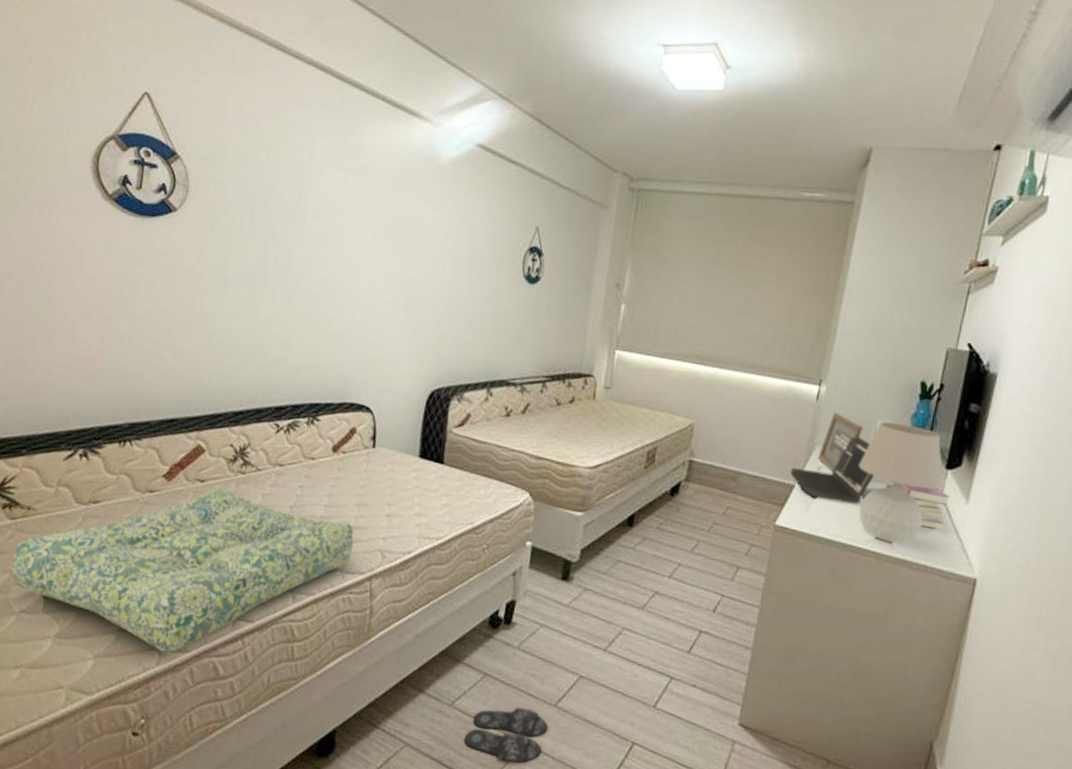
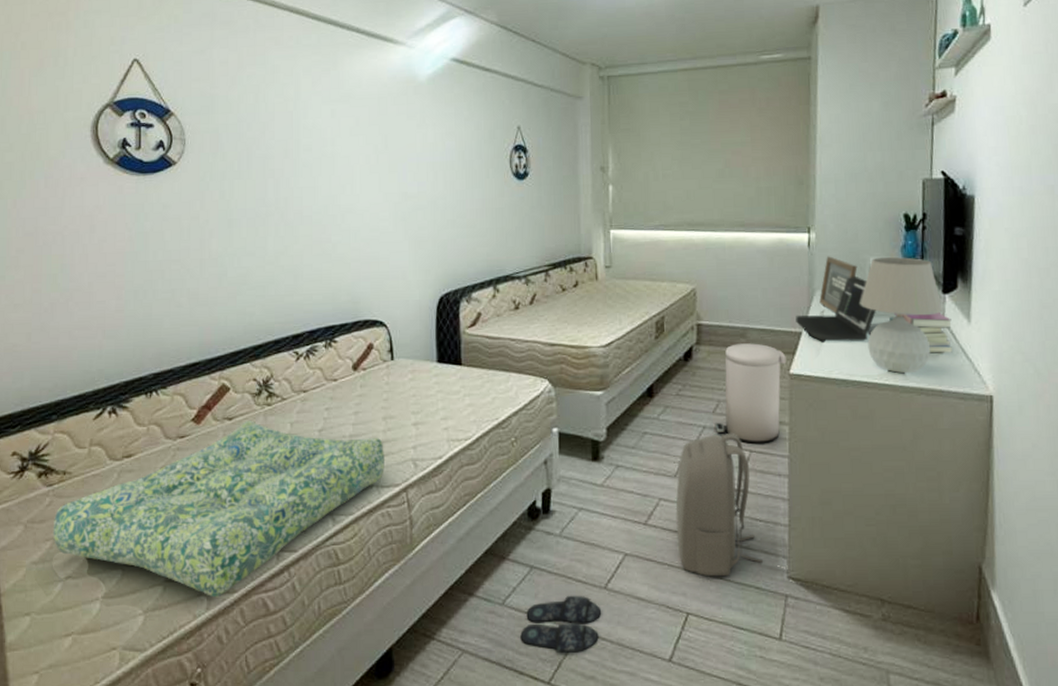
backpack: none [634,573,719,714] -> present [675,433,763,577]
pedal bin: none [690,486,775,591] -> present [714,343,786,445]

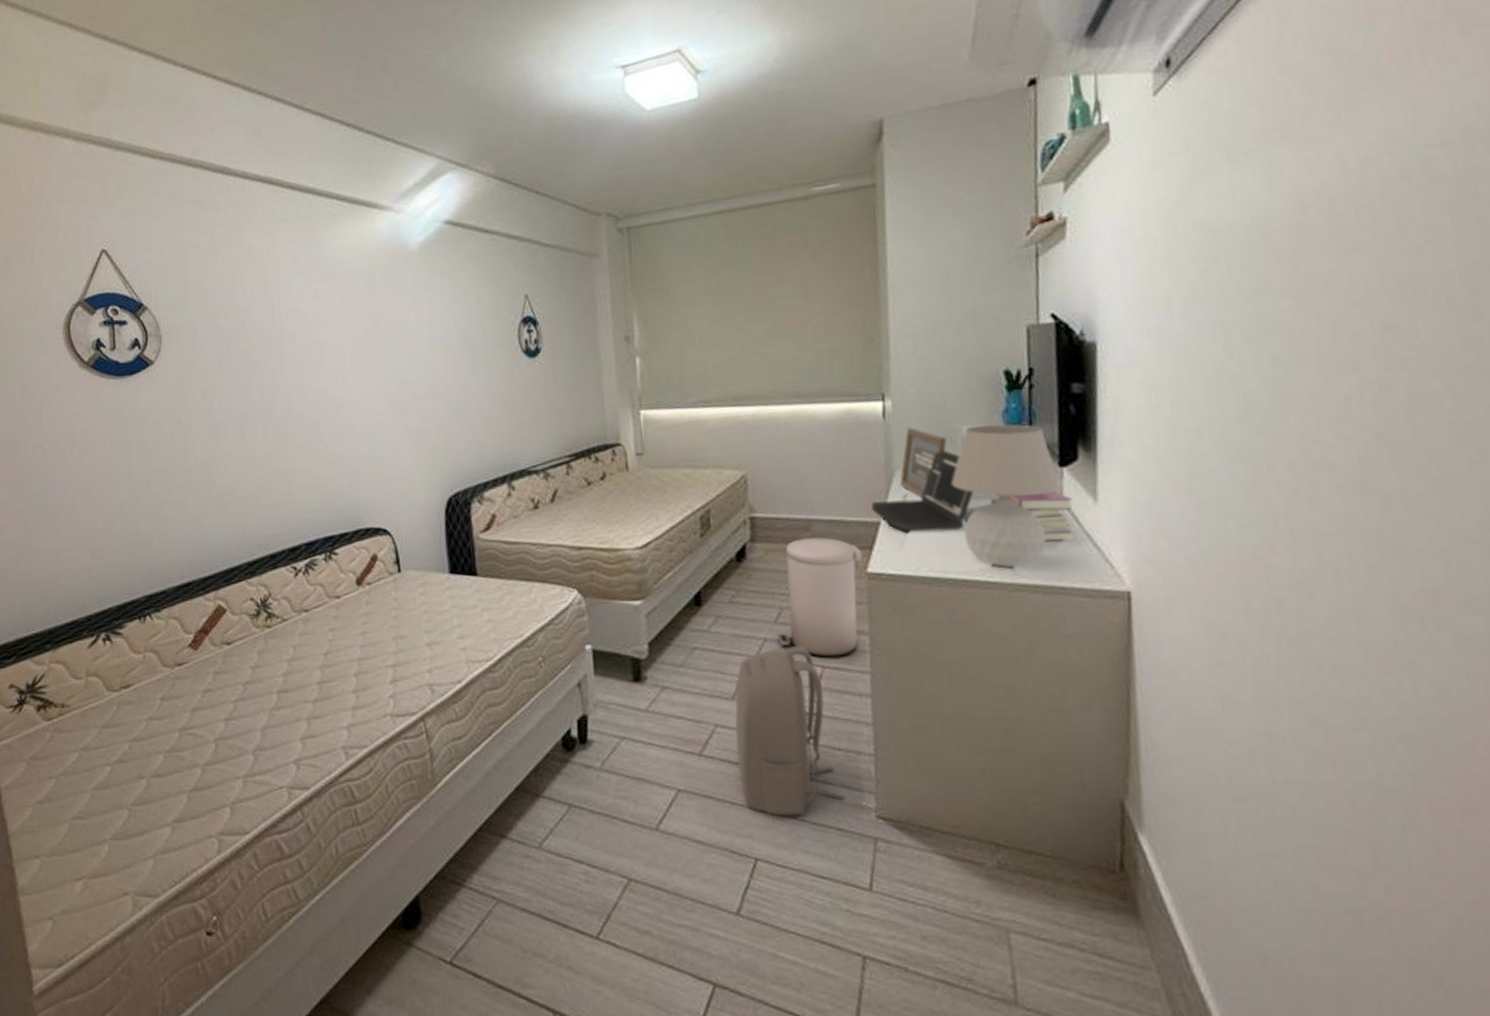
seat cushion: present [52,420,385,598] -> none [55,644,398,840]
slippers: present [520,595,601,653] -> none [561,837,653,903]

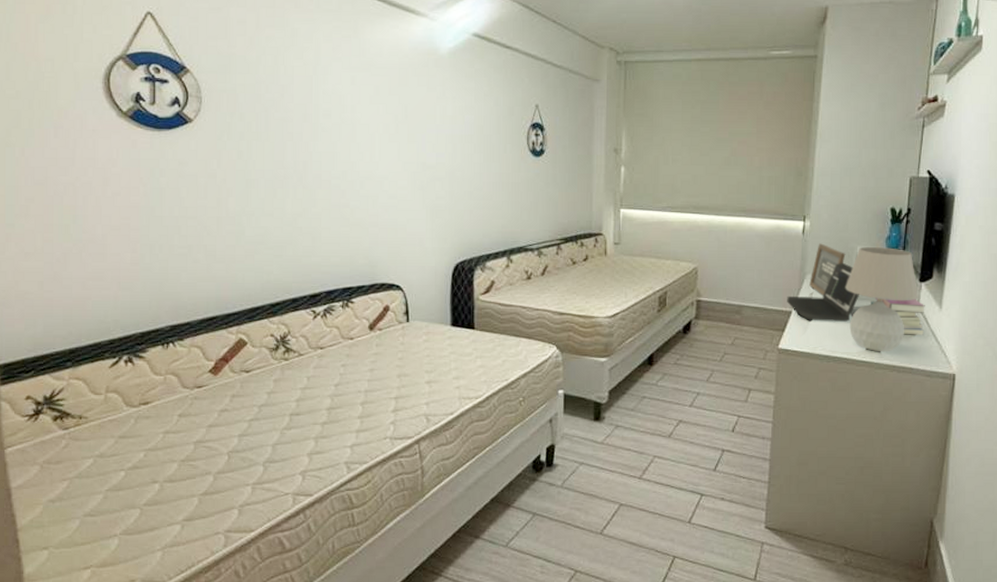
backpack: present [734,646,844,817] -> none [668,400,743,526]
pedal bin: present [777,537,863,659] -> none [708,319,776,411]

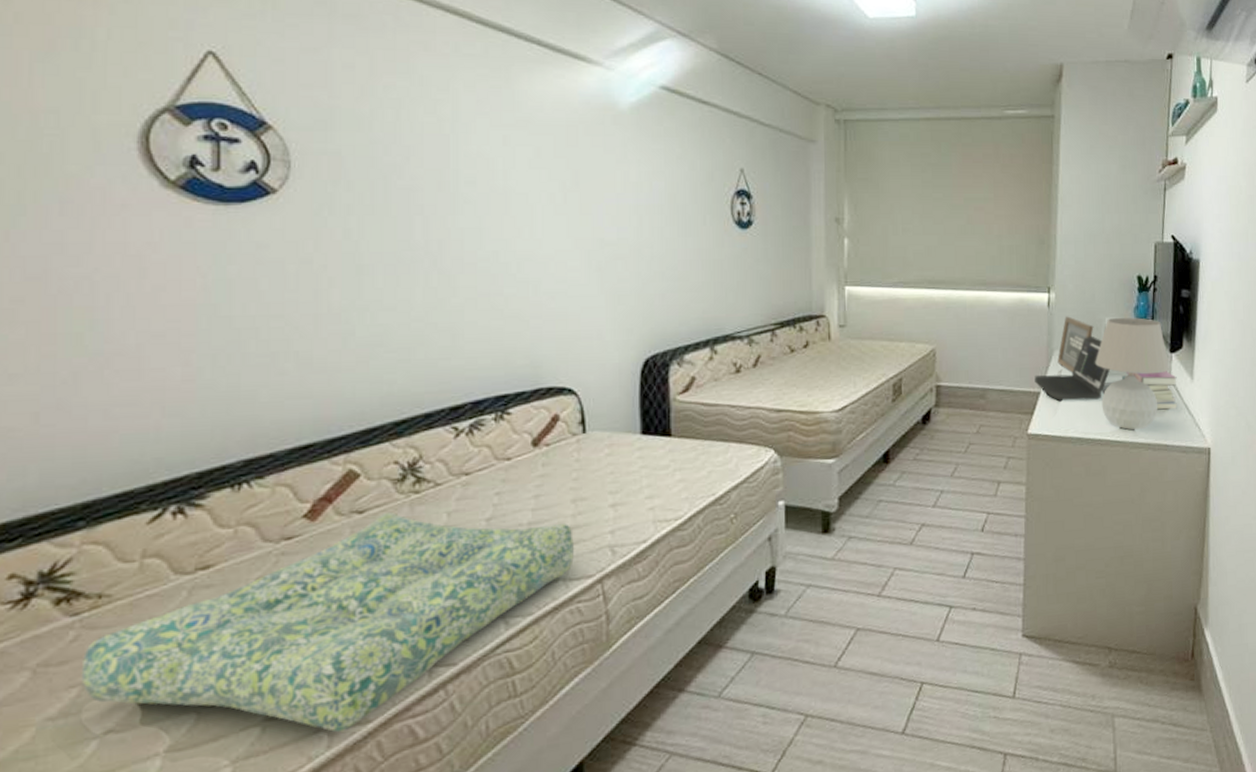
seat cushion: none [69,373,398,536] -> present [81,511,574,733]

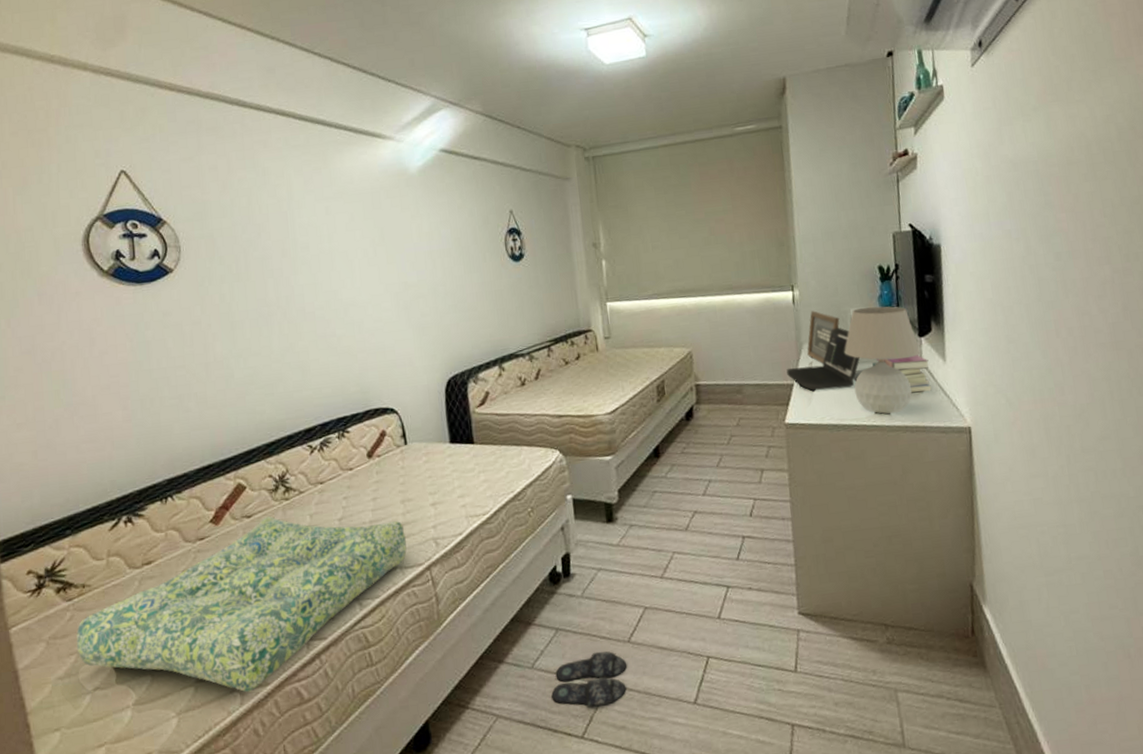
slippers: none [739,677,830,740] -> present [551,651,626,707]

